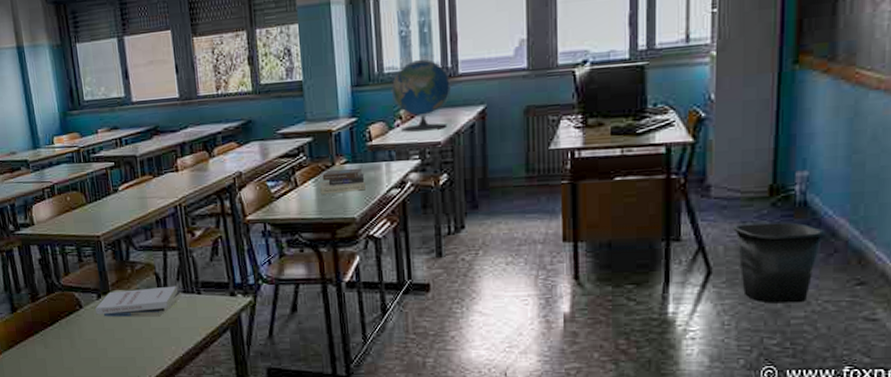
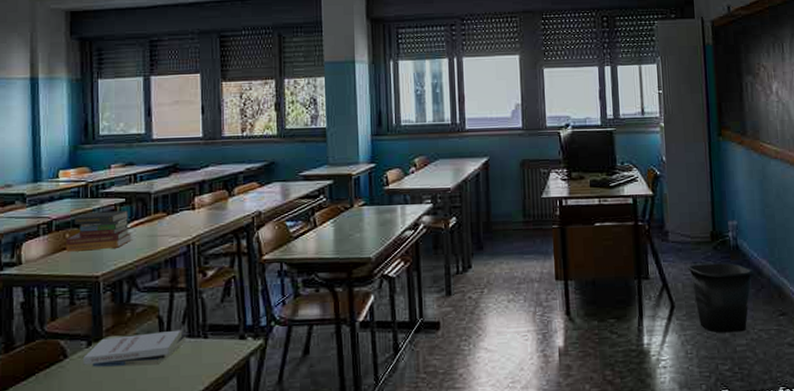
books: none [68,174,125,214] -> present [66,210,132,252]
books: present [320,167,365,195] -> none [338,210,382,235]
globe: present [390,59,453,133] -> none [406,115,461,179]

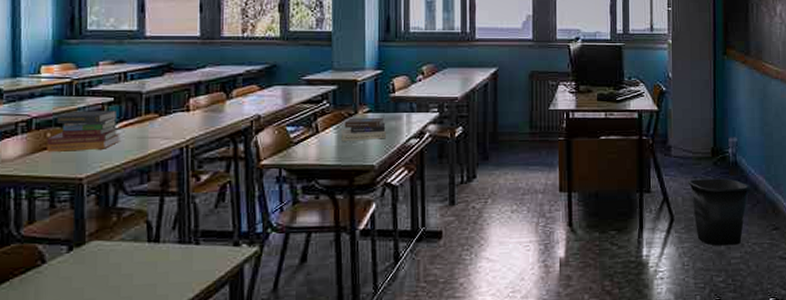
books: present [83,329,187,367] -> none [63,235,177,273]
books: none [338,210,382,235] -> present [341,117,386,141]

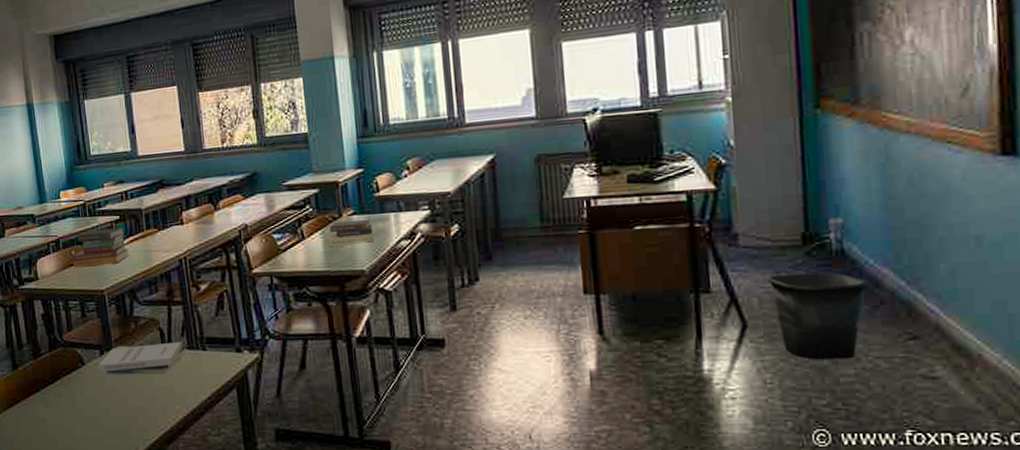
books: none [63,235,177,273] -> present [98,341,187,375]

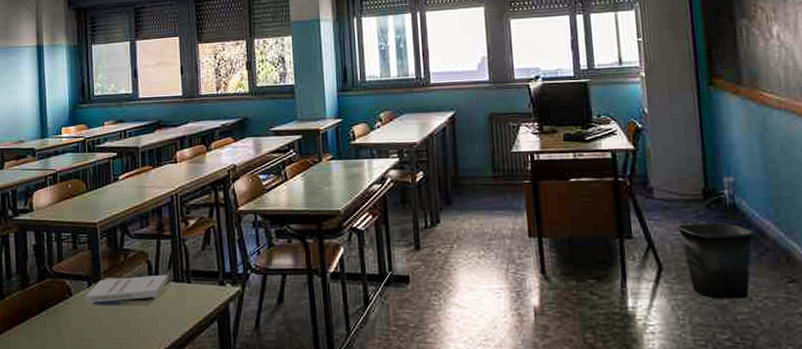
books: present [72,227,129,268] -> none [69,163,123,201]
books: present [327,219,374,247] -> none [308,164,349,188]

